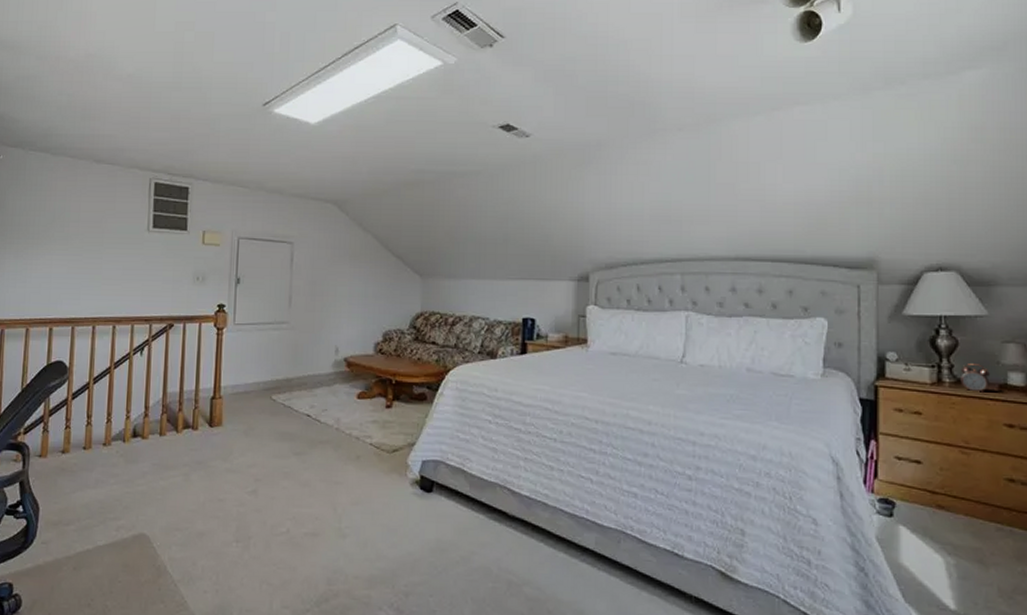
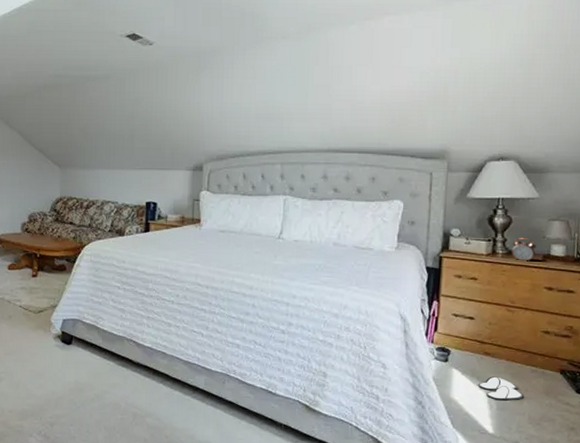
slippers: none [931,536,989,567] -> present [477,376,524,401]

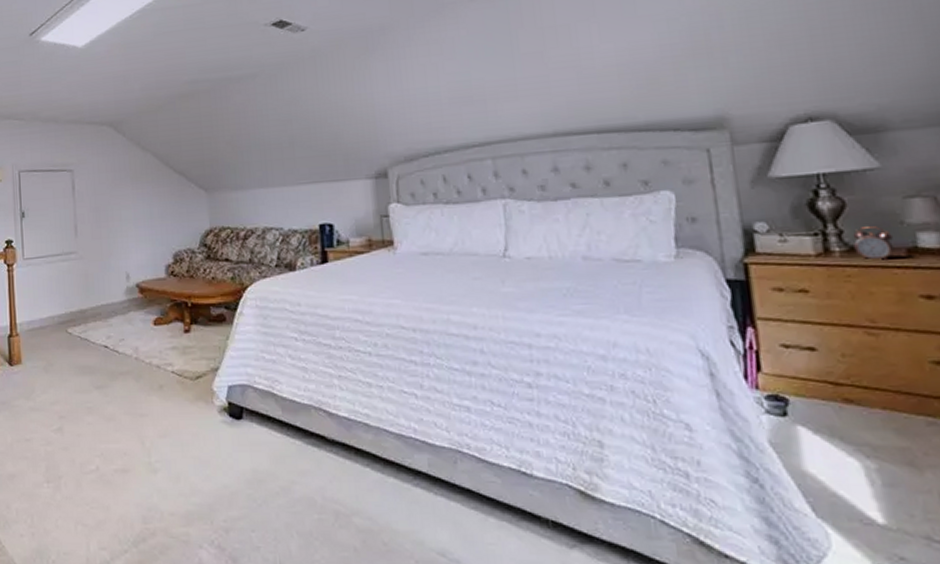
slippers: present [477,376,524,401] -> none [842,435,923,472]

